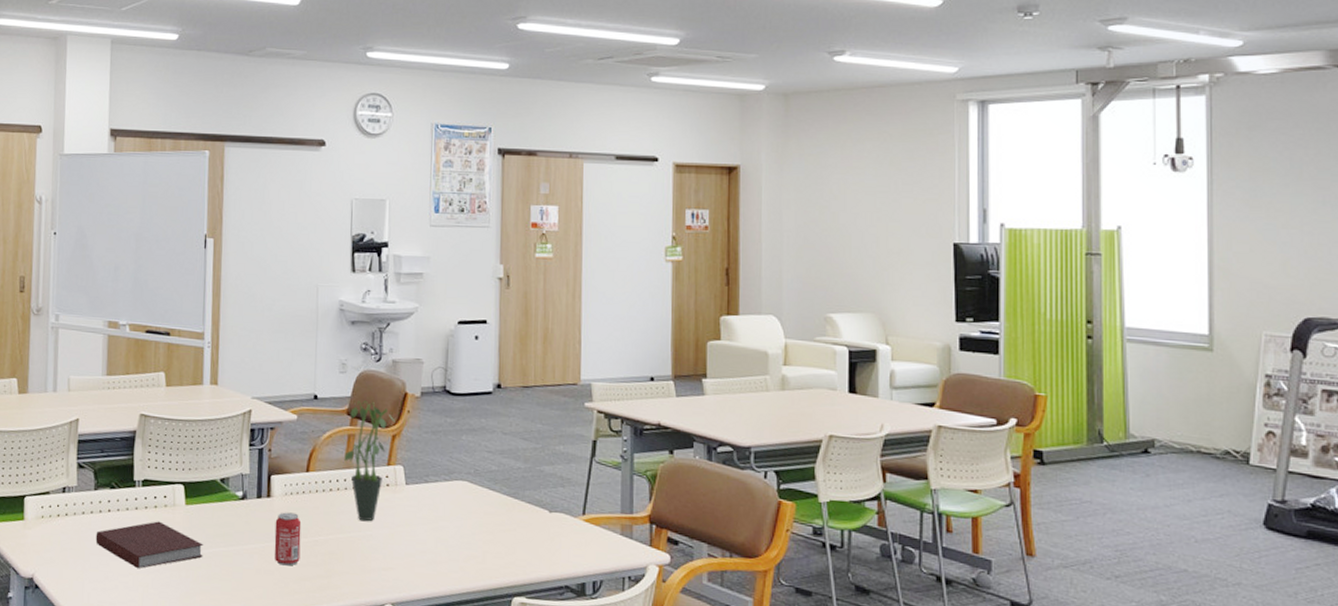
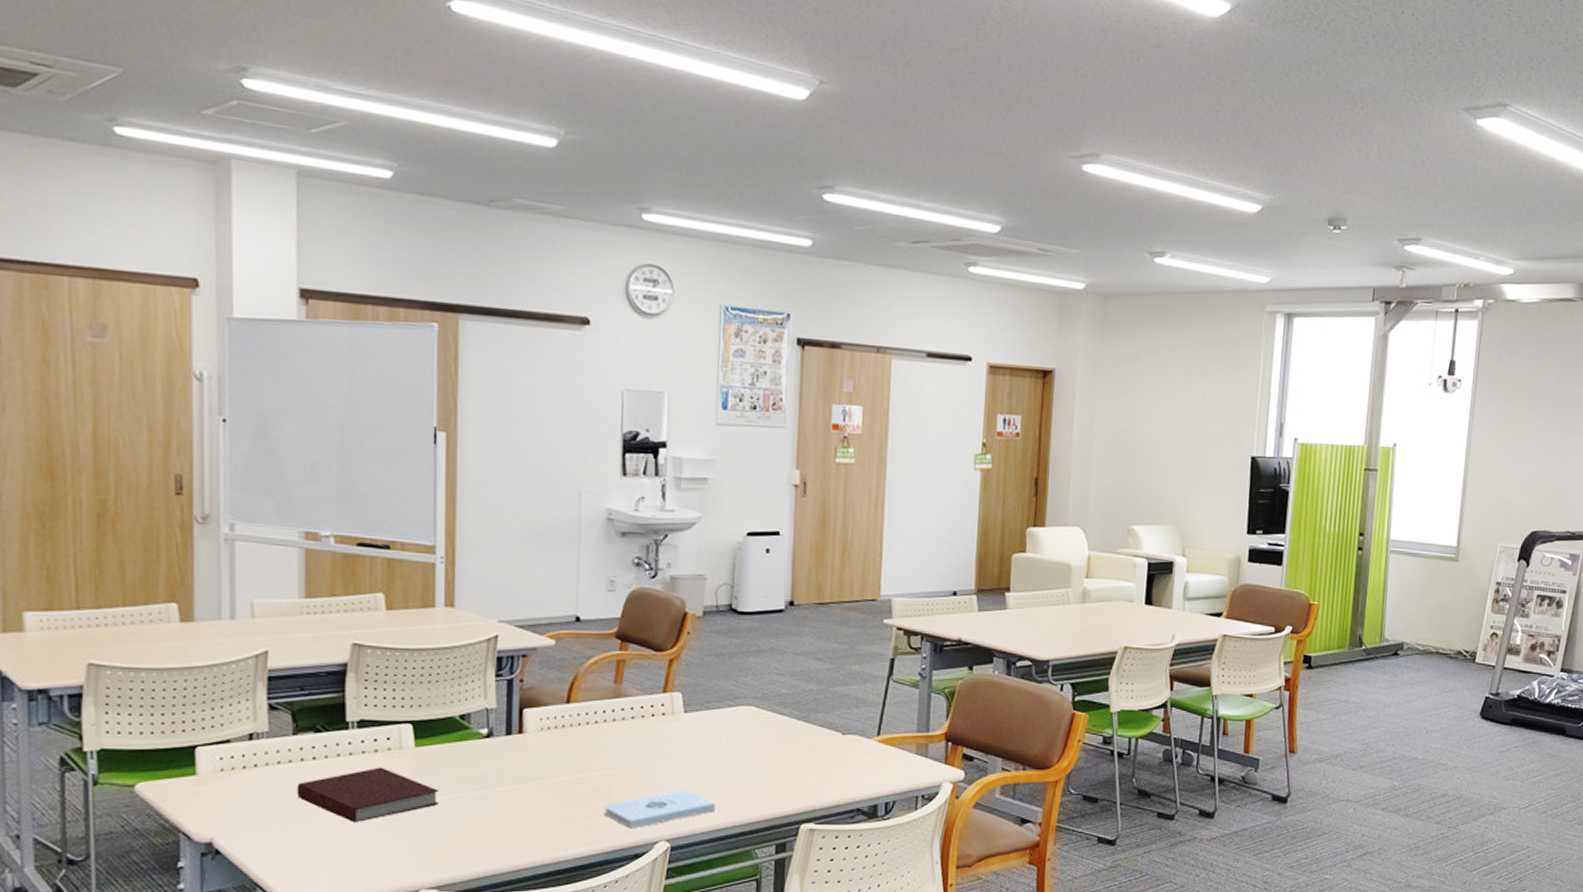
beverage can: present [274,512,302,566] -> none [527,749,561,808]
notepad: none [337,557,435,590] -> present [603,790,716,828]
potted plant: present [344,400,396,522] -> none [612,622,673,755]

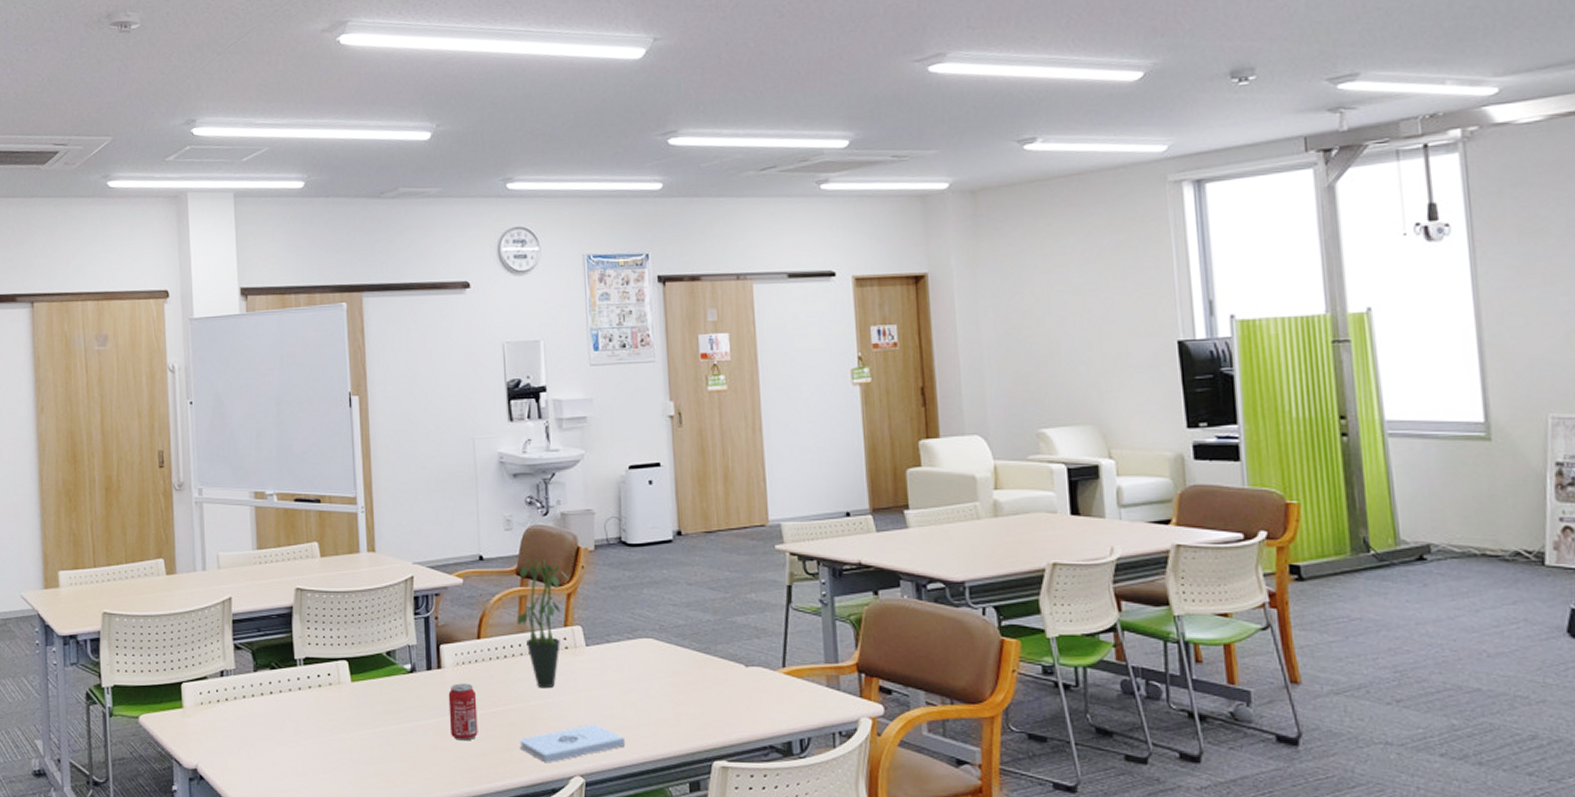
notebook: present [296,767,439,822] -> none [259,701,374,752]
beverage can: none [527,749,561,808] -> present [448,683,478,741]
potted plant: none [612,622,673,755] -> present [517,558,569,689]

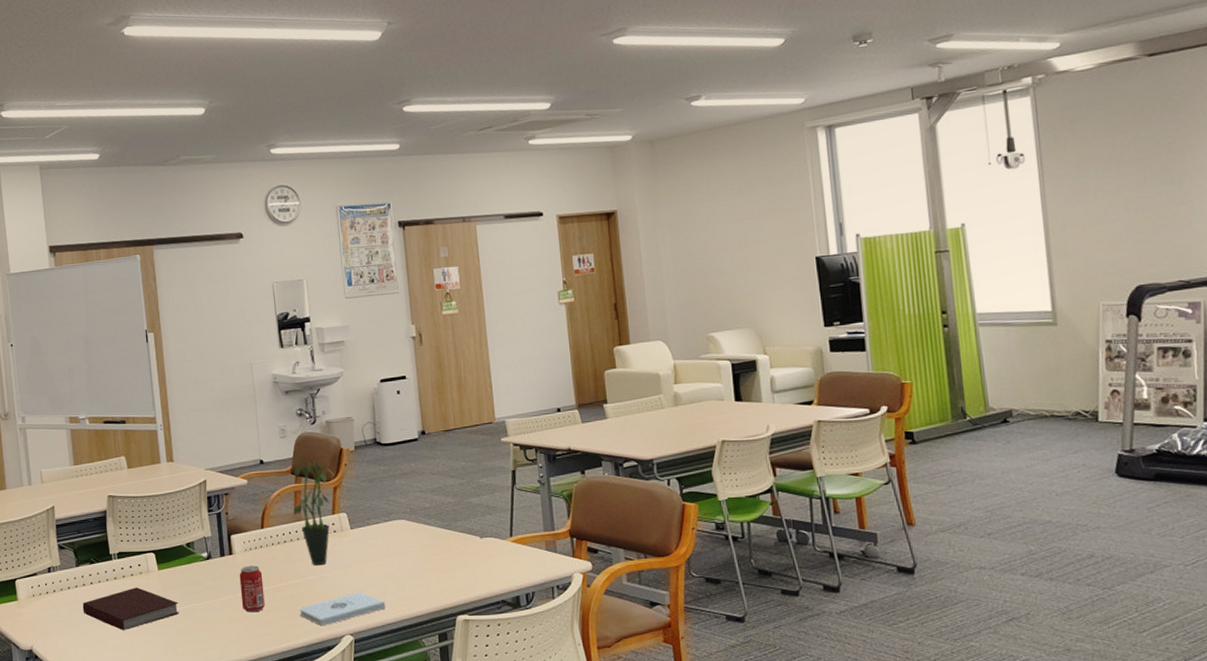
notebook: none [259,701,374,752] -> present [82,587,179,630]

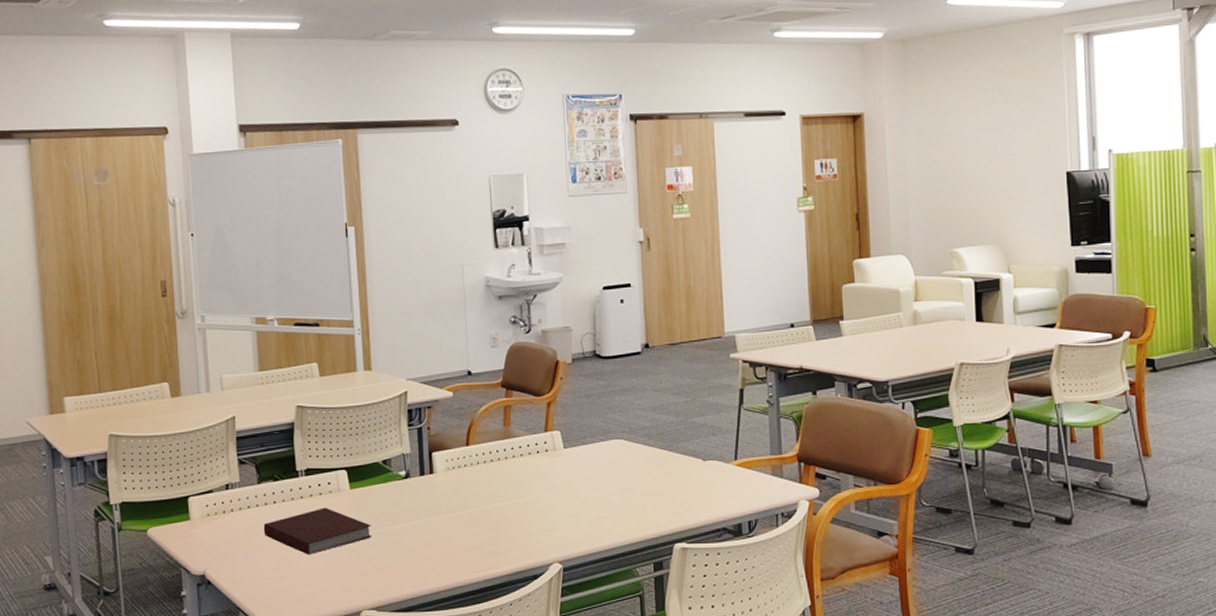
beverage can: present [239,565,265,613] -> none [440,486,467,537]
potted plant: present [293,459,335,566] -> none [502,371,549,488]
notepad: present [299,592,386,625] -> none [504,517,599,552]

